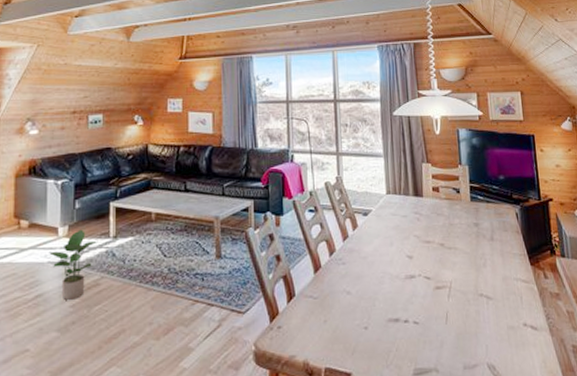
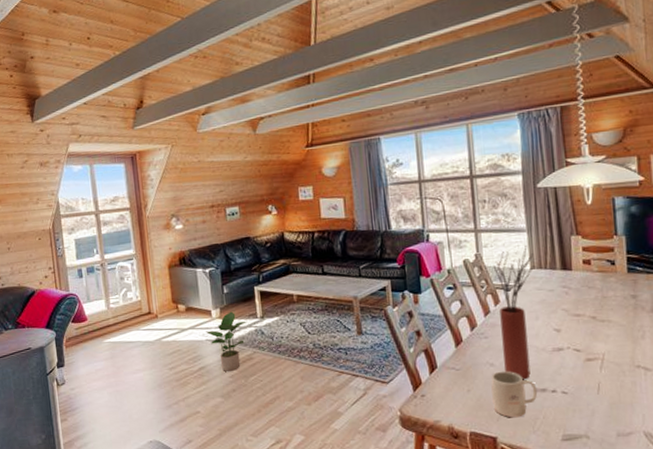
mug: none [347,299,391,351] -> present [491,371,538,418]
vase: none [352,171,389,310] -> present [493,246,534,380]

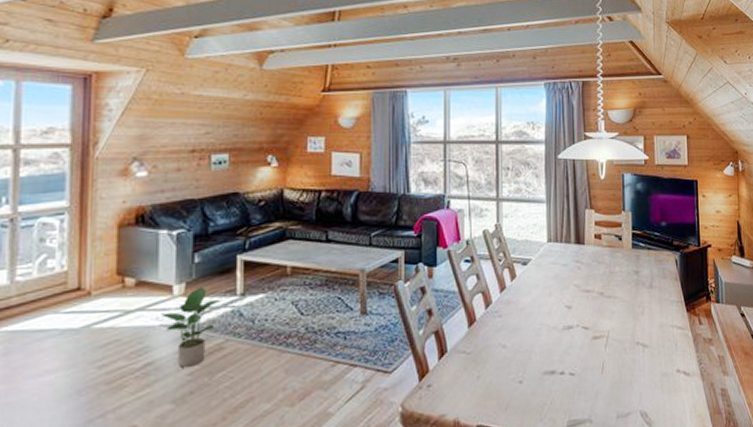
mug: present [491,371,538,418] -> none [502,352,547,406]
vase: present [493,246,534,380] -> none [512,217,551,362]

